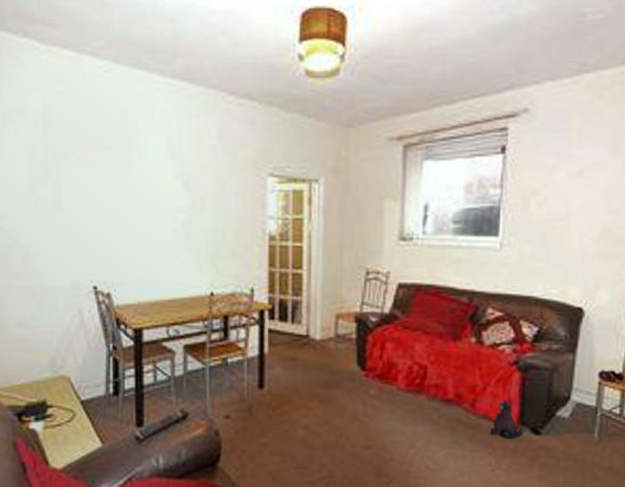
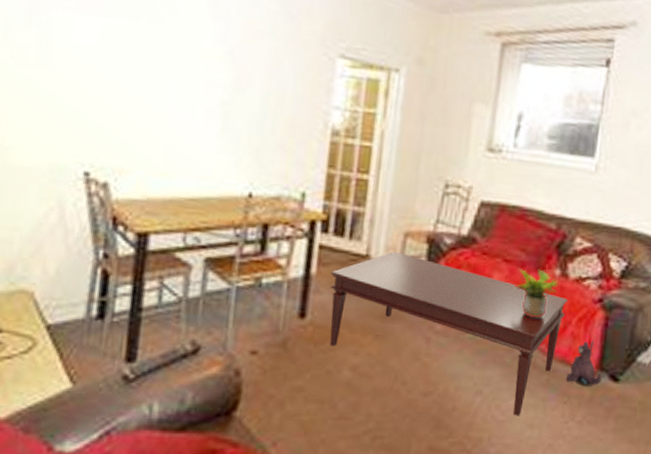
coffee table: none [279,330,485,466] -> present [329,251,568,416]
potted plant: none [436,338,476,380] -> present [515,269,559,317]

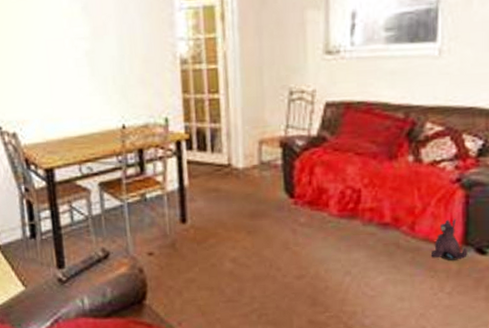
coffee table: present [329,251,568,416] -> none [200,158,424,291]
potted plant: present [515,269,559,317] -> none [370,158,414,202]

